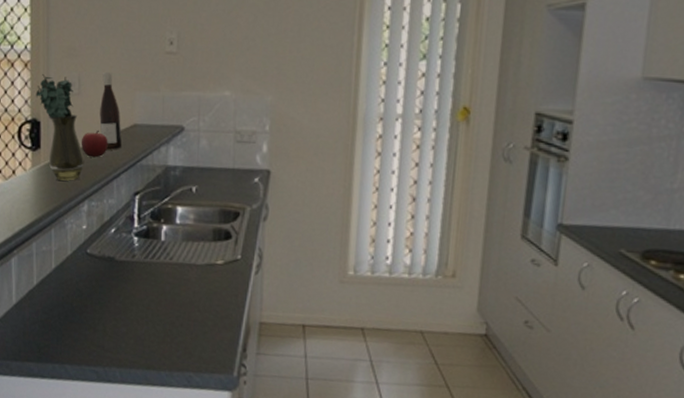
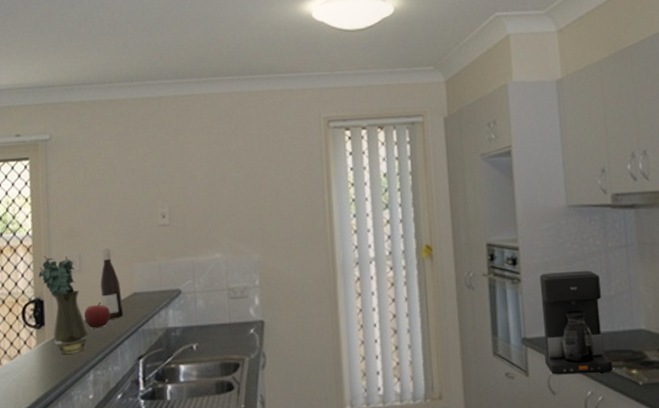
coffee maker: none [579,154,664,274] -> present [539,270,613,375]

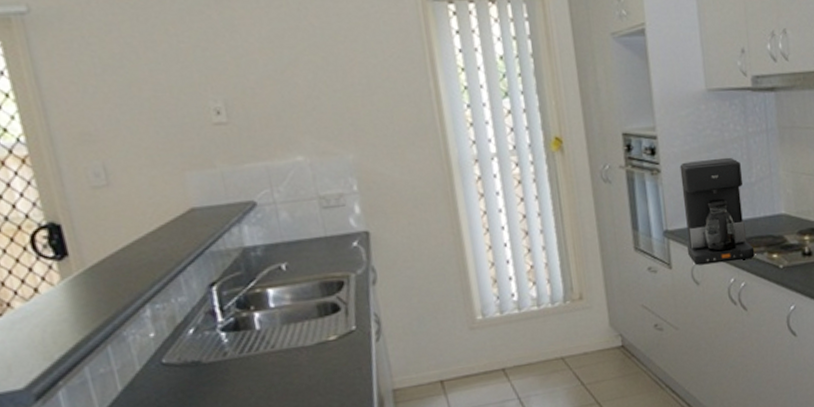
vase: present [38,256,88,355] -> none [45,168,136,290]
fruit: present [84,302,110,328] -> none [123,222,163,255]
bottle: present [101,247,124,319] -> none [135,154,182,242]

